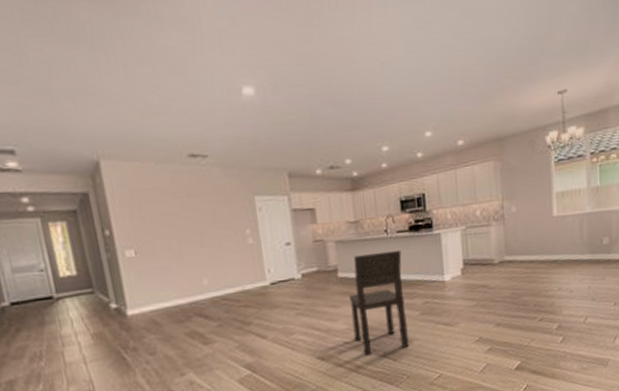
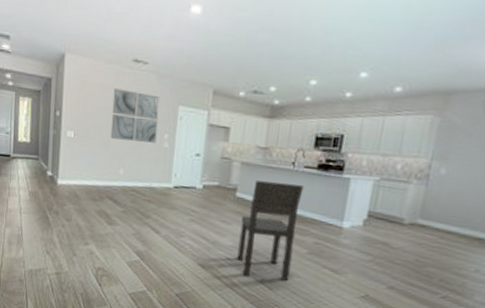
wall art: none [172,189,238,248] -> present [110,88,160,143]

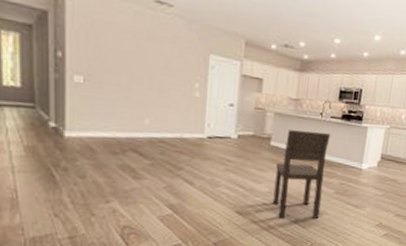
wall art: present [110,88,160,143] -> none [131,30,188,92]

